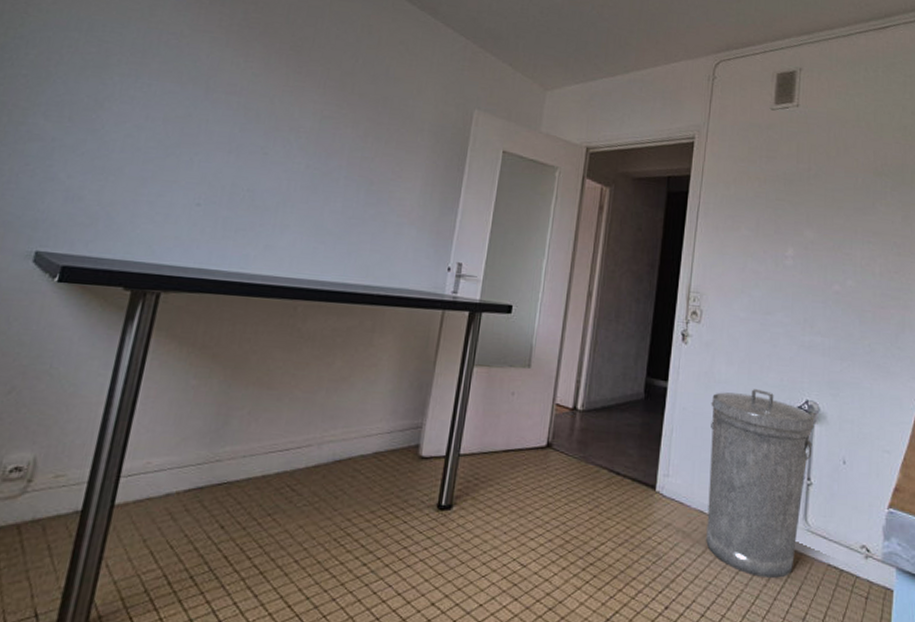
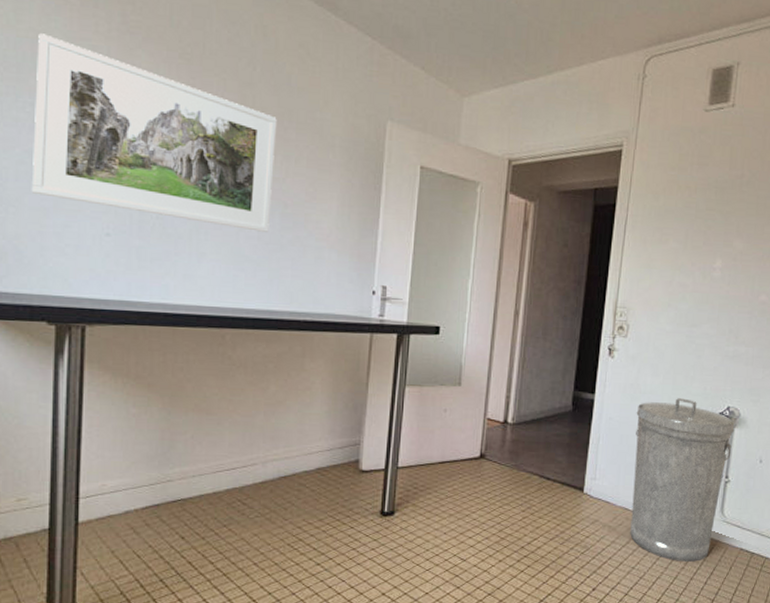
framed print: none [133,26,373,207] -> present [31,33,277,232]

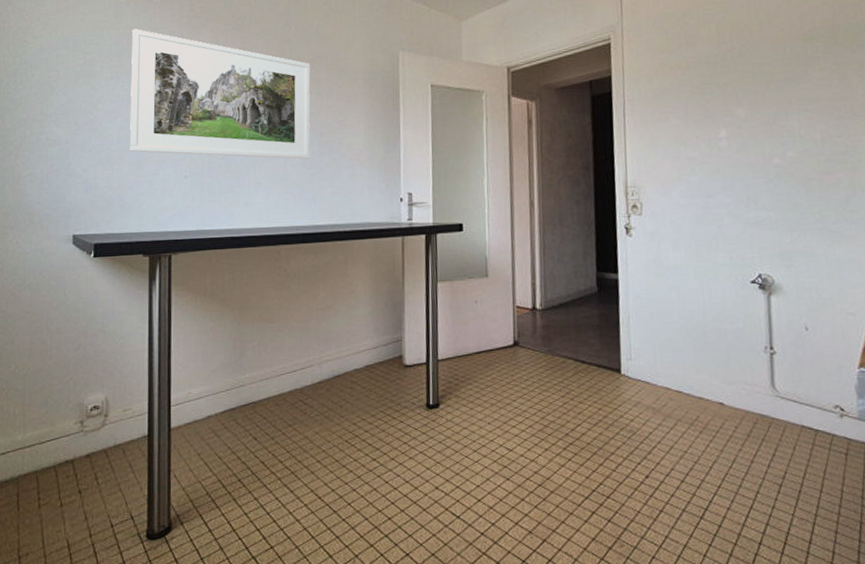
trash can: present [630,398,735,563] -> none [663,270,772,444]

